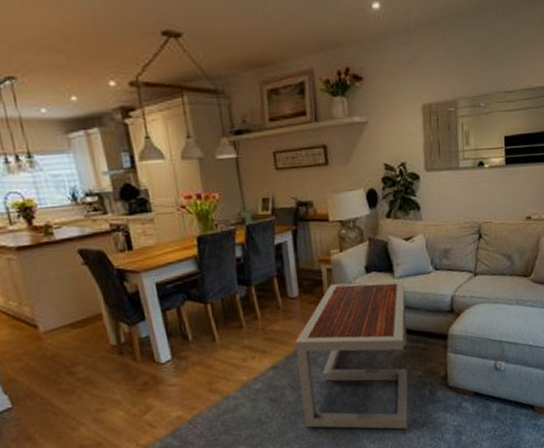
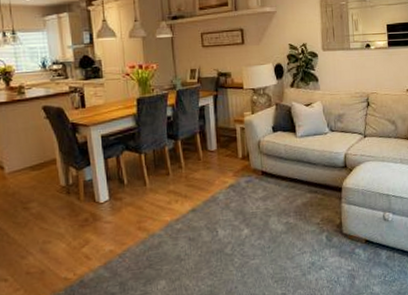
coffee table: present [295,281,409,430] -> none [212,139,308,271]

